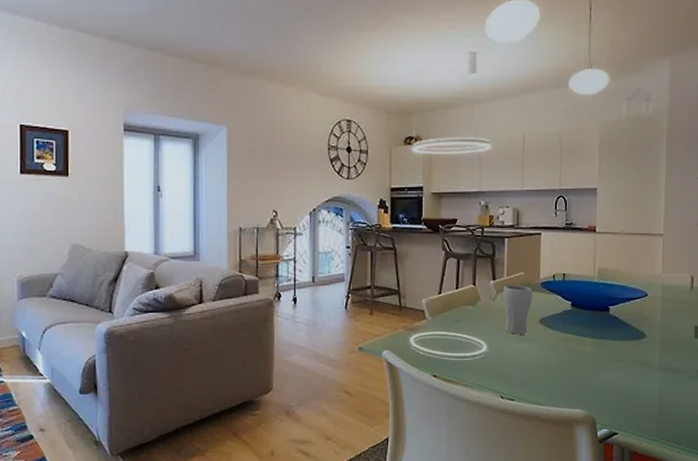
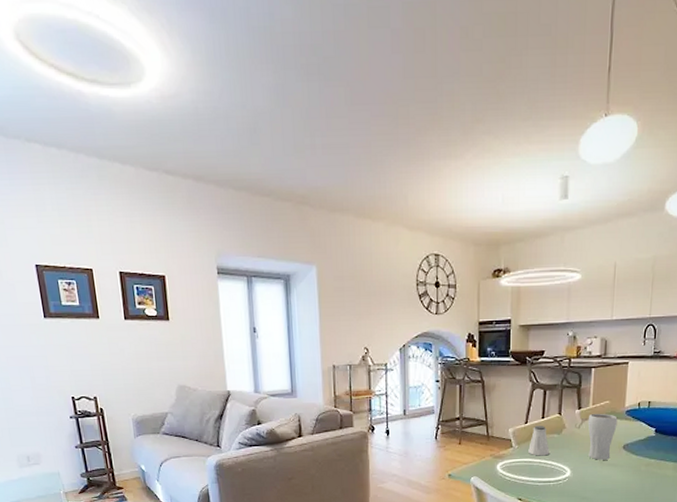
saltshaker: none [443,295,466,329] -> present [528,425,550,456]

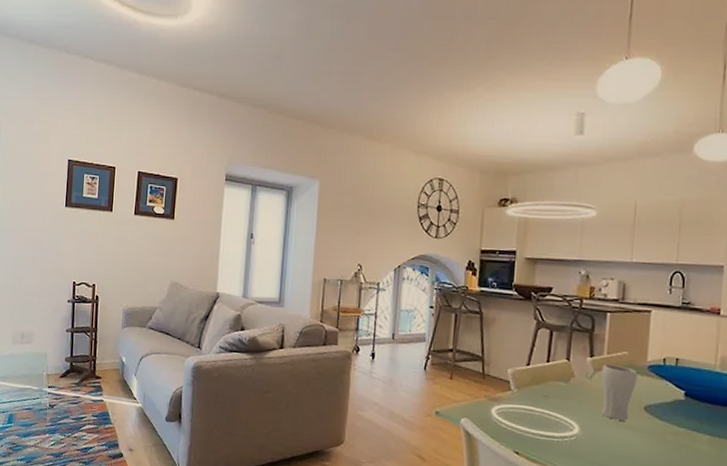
saltshaker: present [528,425,550,456] -> none [529,368,555,406]

